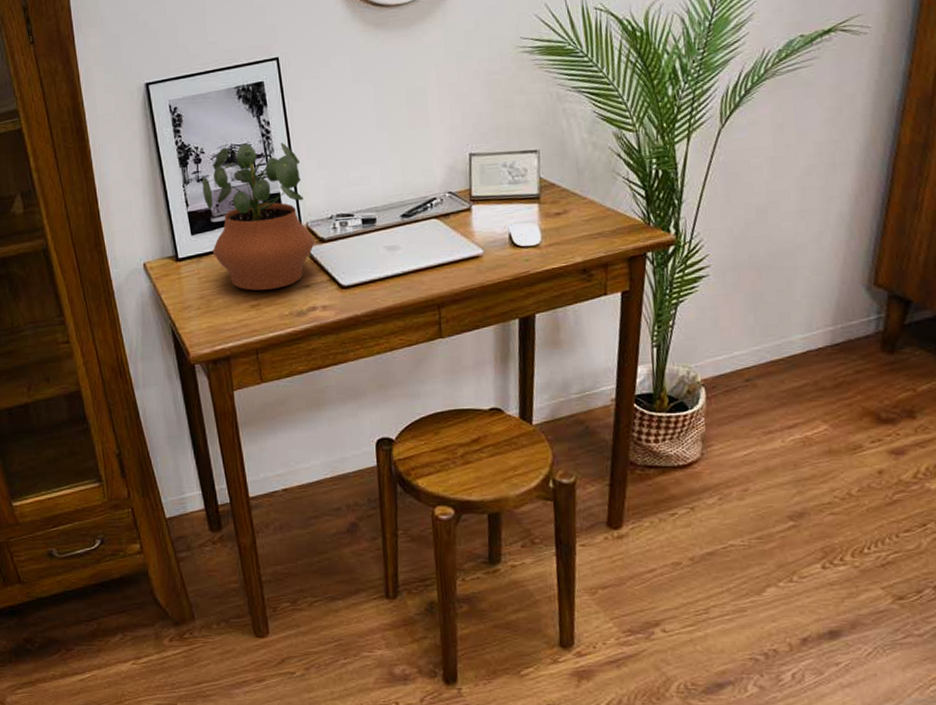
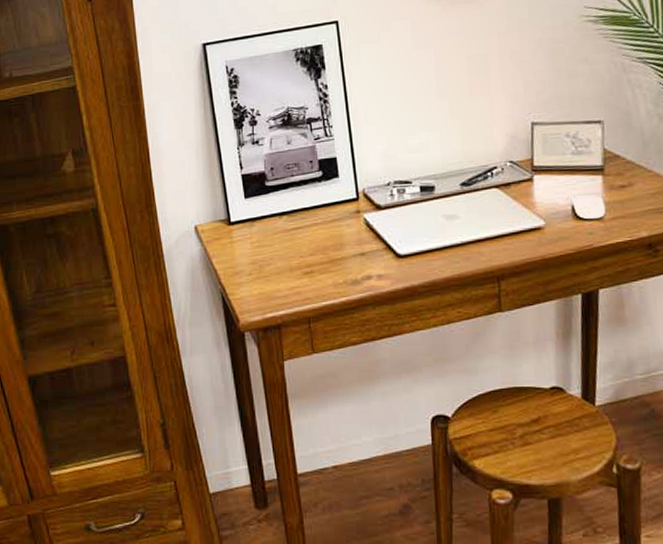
potted plant: present [202,142,315,291] -> none [257,106,371,257]

